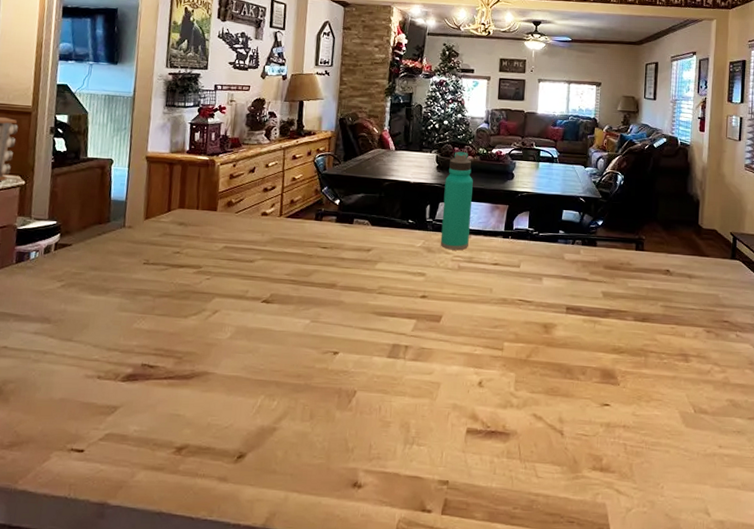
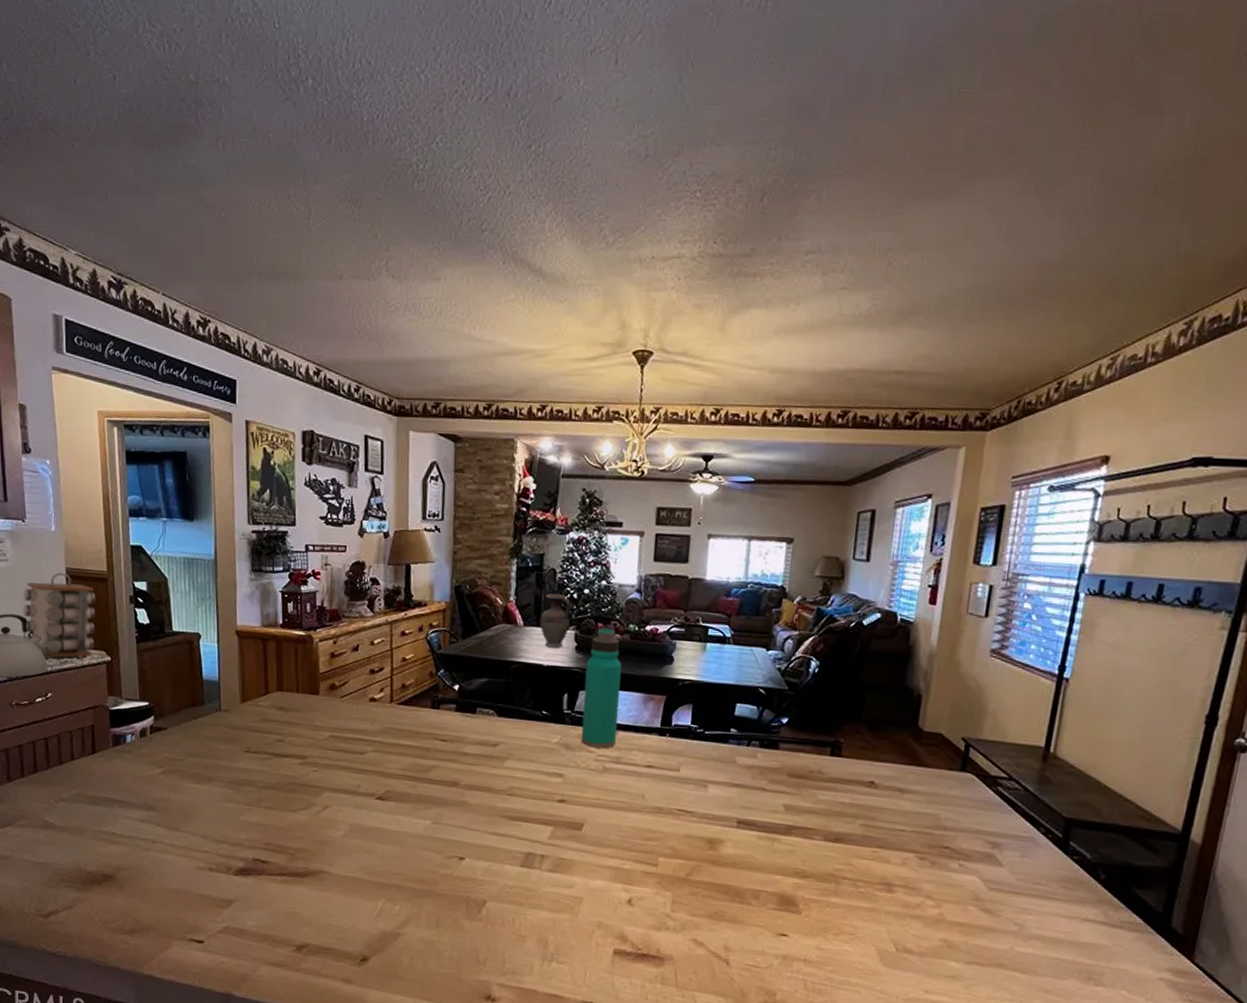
vase: none [408,124,434,168] -> present [540,594,572,648]

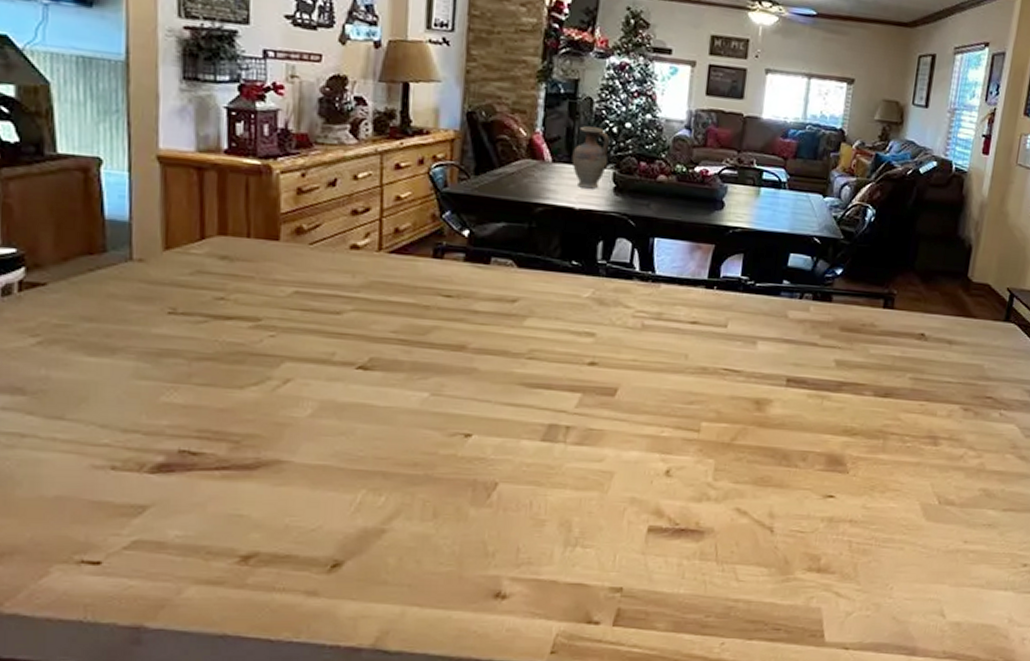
water bottle: present [581,627,621,749] -> none [616,167,666,304]

